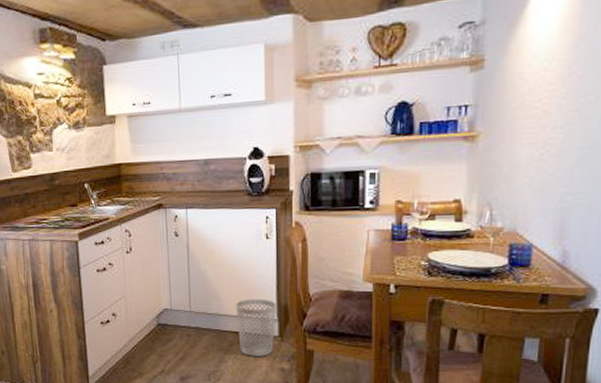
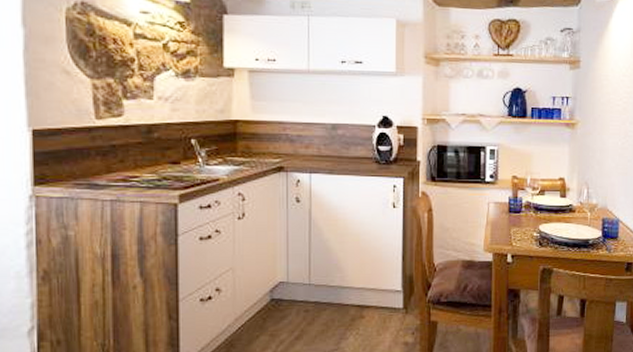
wastebasket: present [236,298,276,356] -> none [360,269,401,331]

